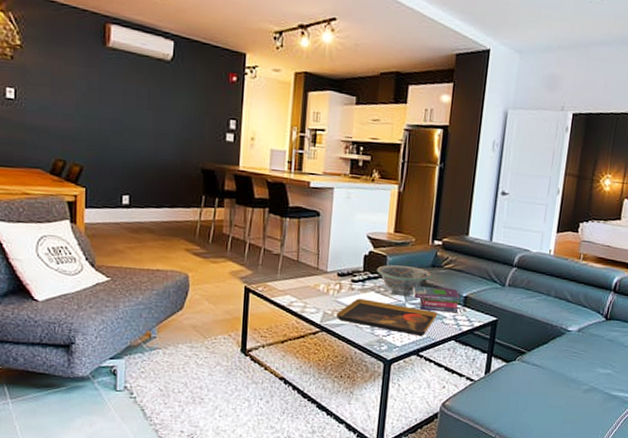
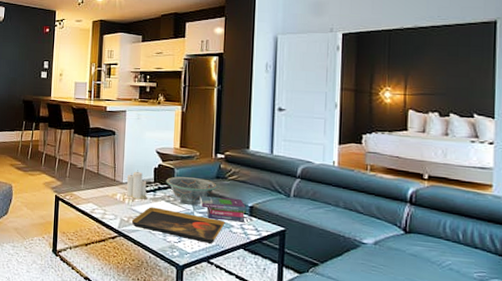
candle: none [331,257,355,291] -> present [127,170,147,200]

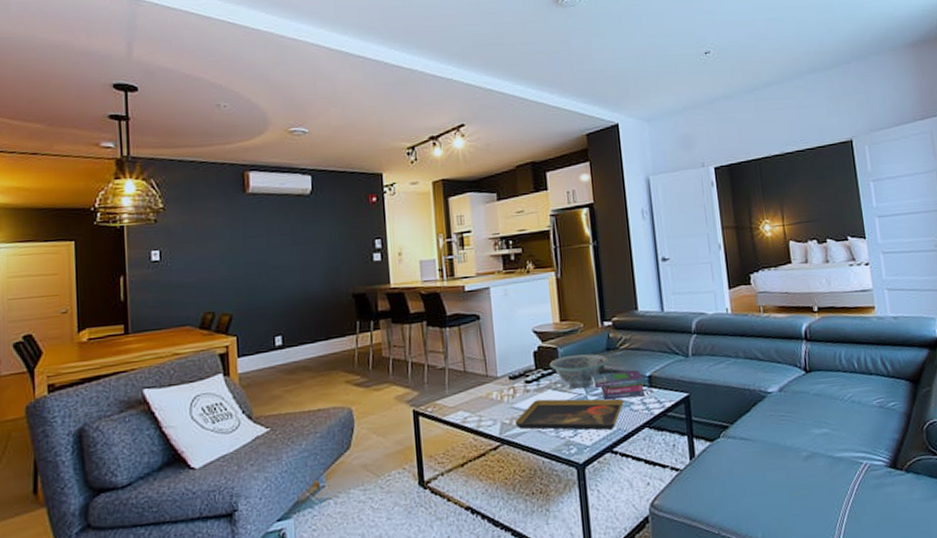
candle: present [127,170,147,200] -> none [502,358,530,395]

